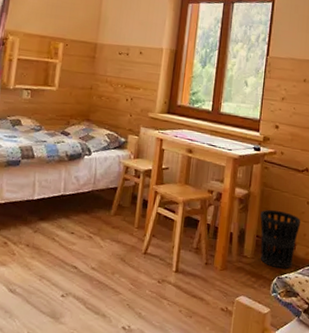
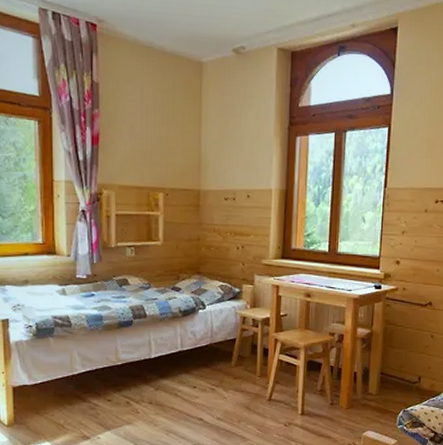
wastebasket: present [260,209,301,269] -> none [384,346,426,402]

